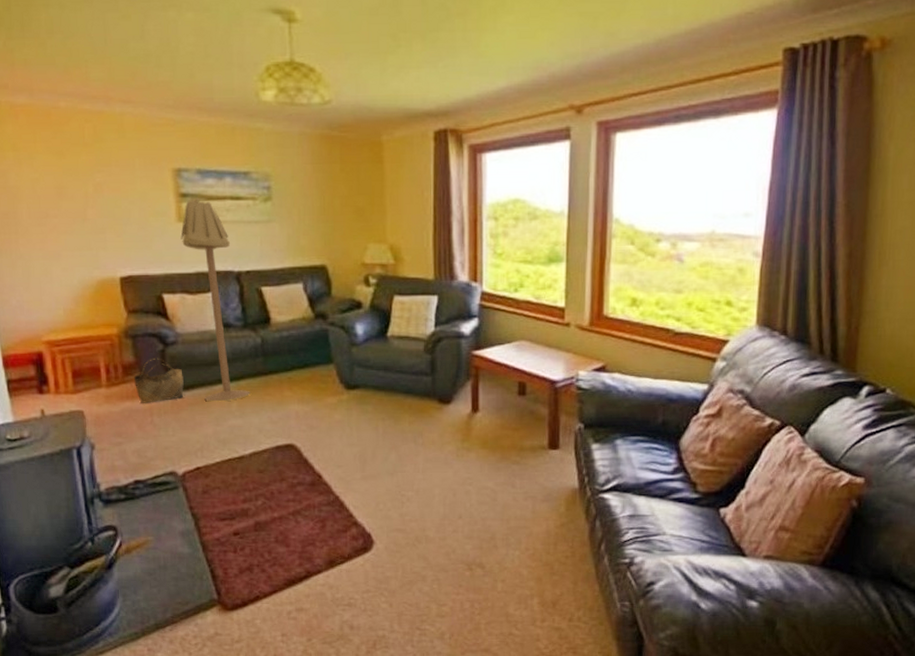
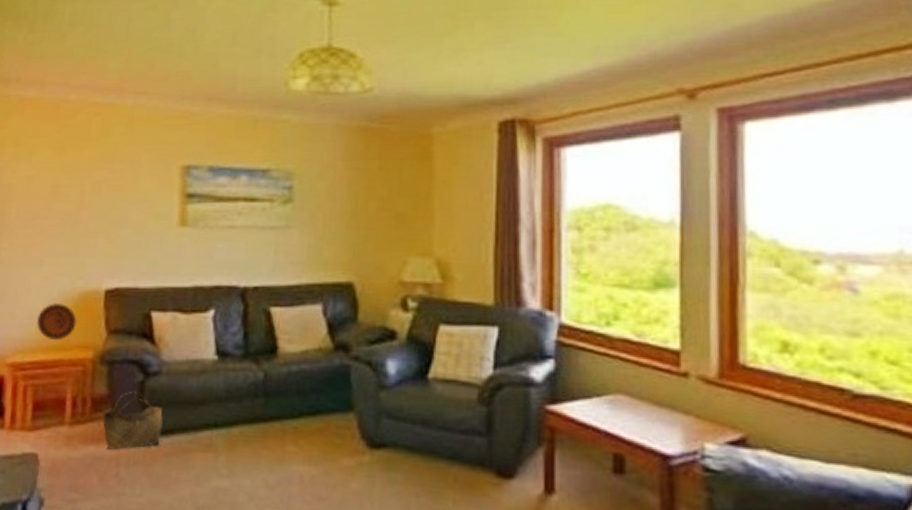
decorative plate: none [63,289,99,320] -> present [37,302,77,340]
floor lamp: present [180,197,251,402] -> none [181,198,244,454]

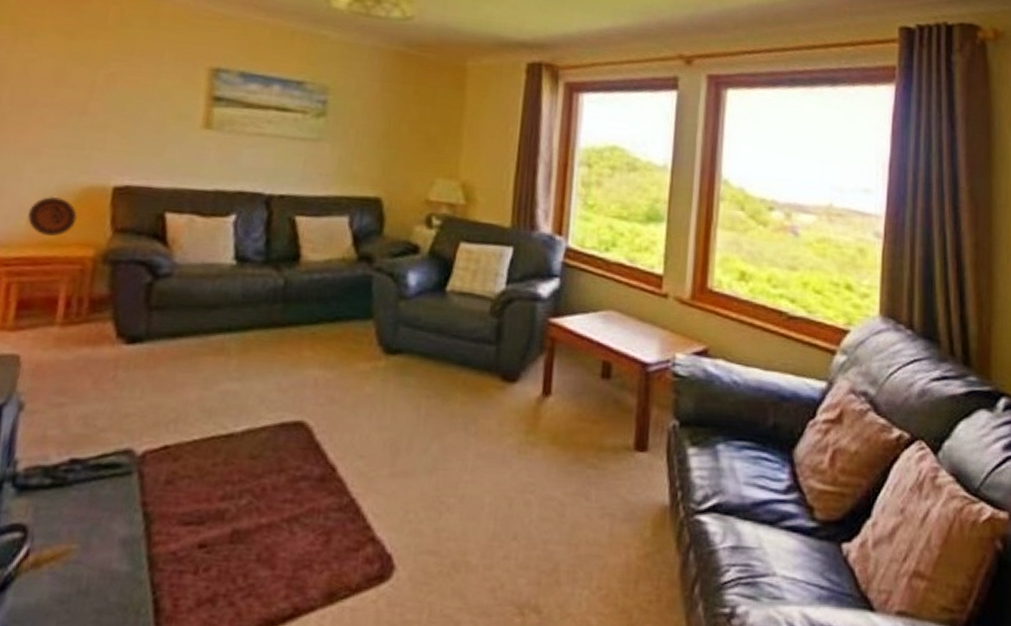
basket: present [102,391,163,450] -> none [101,292,171,352]

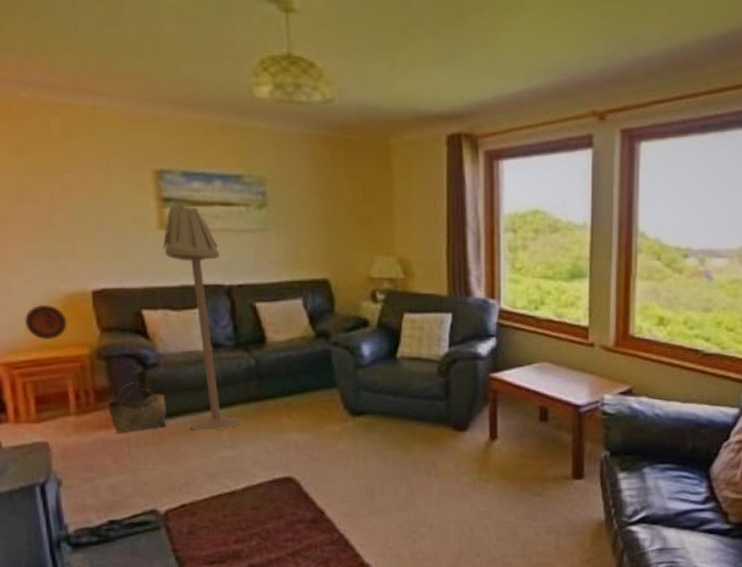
basket: none [101,292,171,352] -> present [107,381,167,433]
floor lamp: none [193,103,265,358] -> present [163,202,243,431]

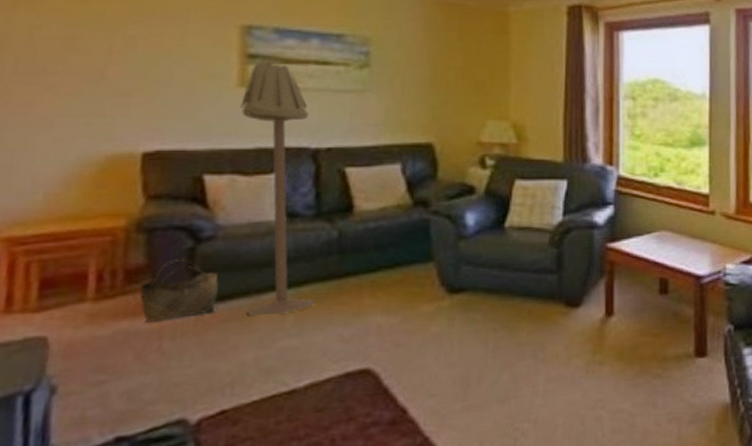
decorative plate: present [25,304,67,339] -> none [45,167,103,209]

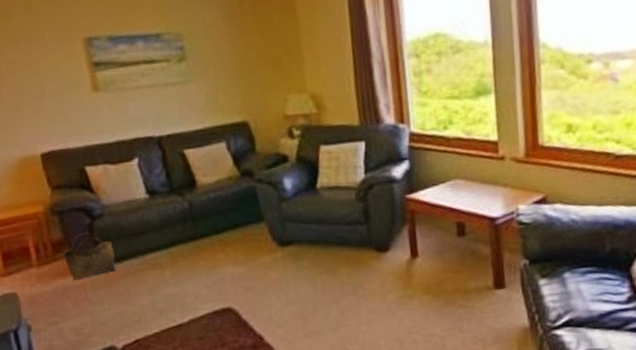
floor lamp: present [240,59,316,316] -> none [97,65,183,272]

